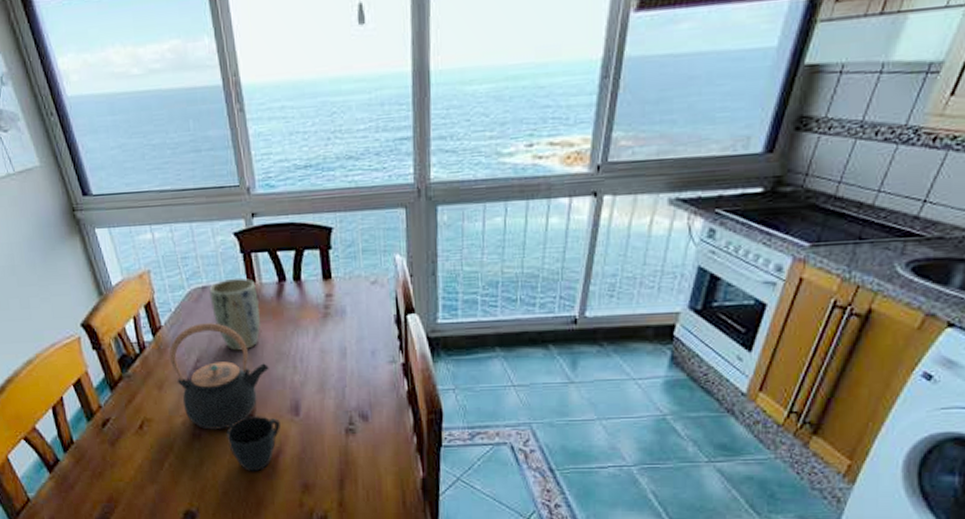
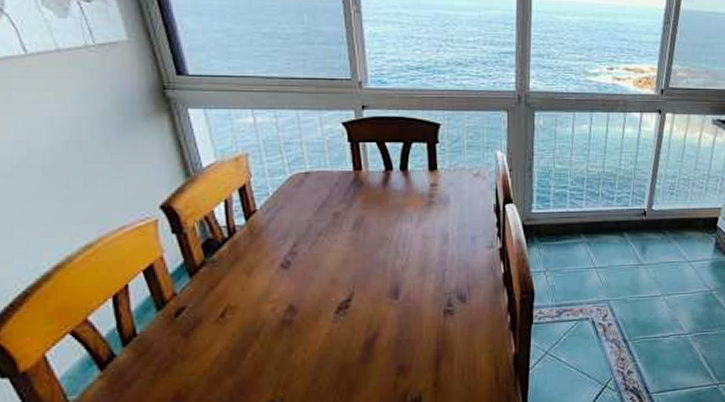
teapot: present [169,323,269,430] -> none [262,208,370,316]
plant pot: present [209,277,260,351] -> none [312,165,364,236]
cup: present [226,416,280,472] -> none [320,300,378,357]

